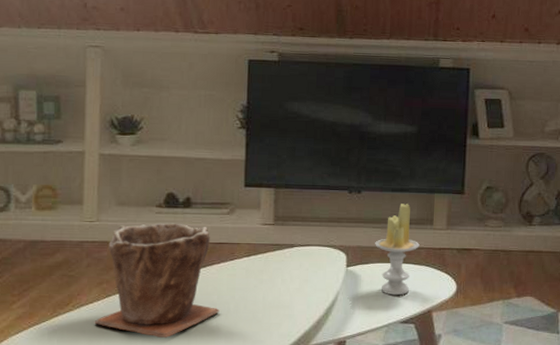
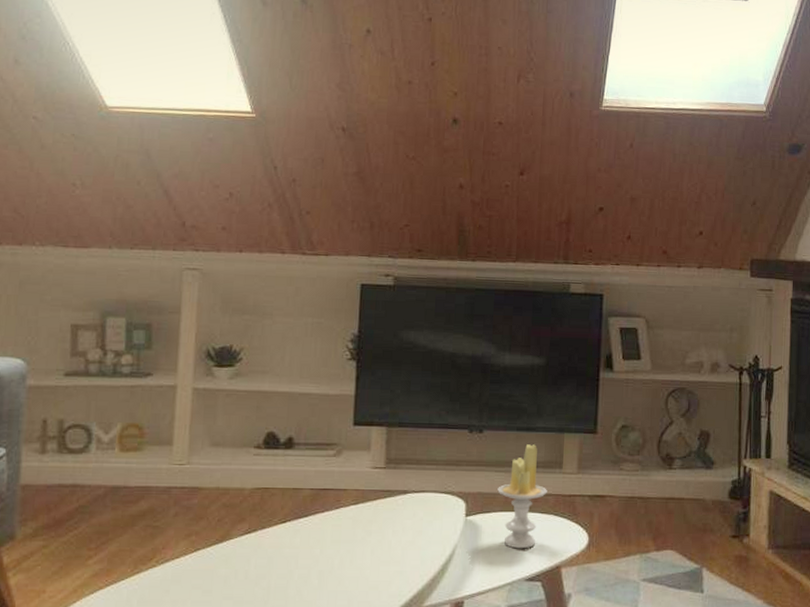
plant pot: present [94,223,220,339] -> none [180,466,323,599]

